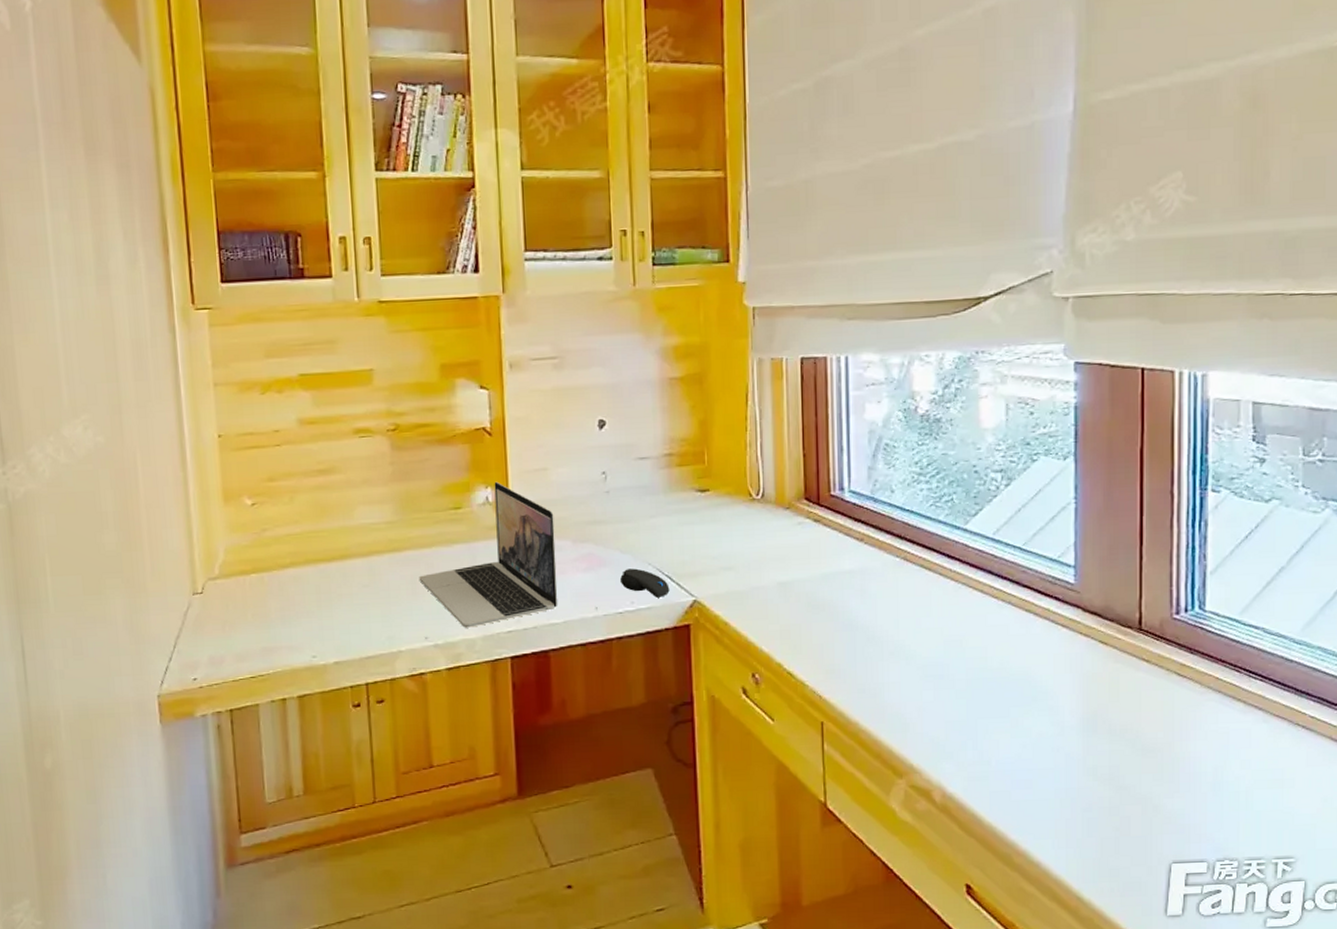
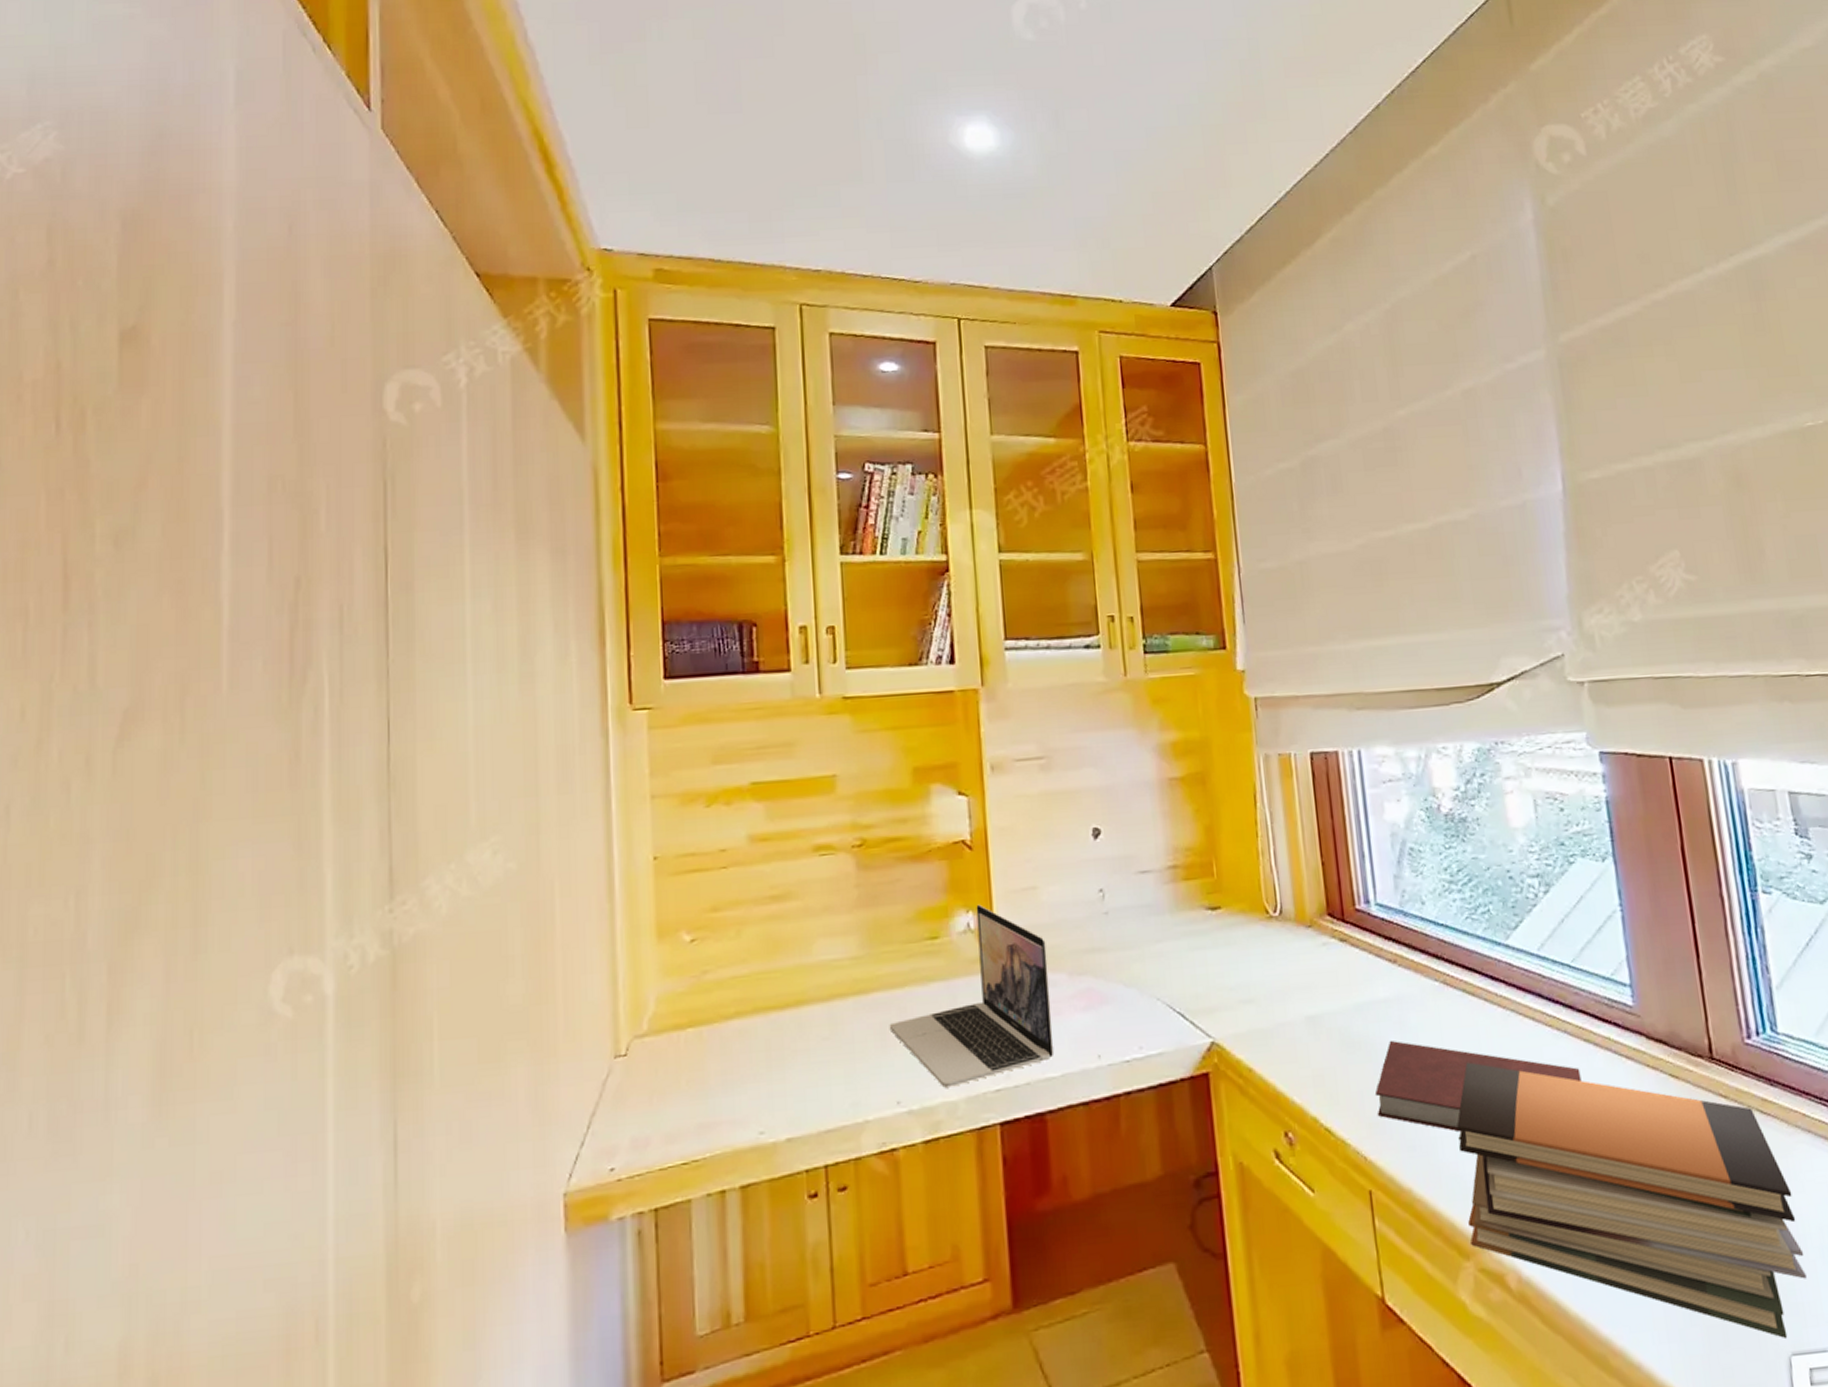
computer mouse: present [620,568,670,598] -> none [1125,1005,1183,1041]
notebook: none [834,604,1019,680] -> present [1376,1040,1582,1133]
book stack: none [903,624,1196,850] -> present [1457,1062,1807,1338]

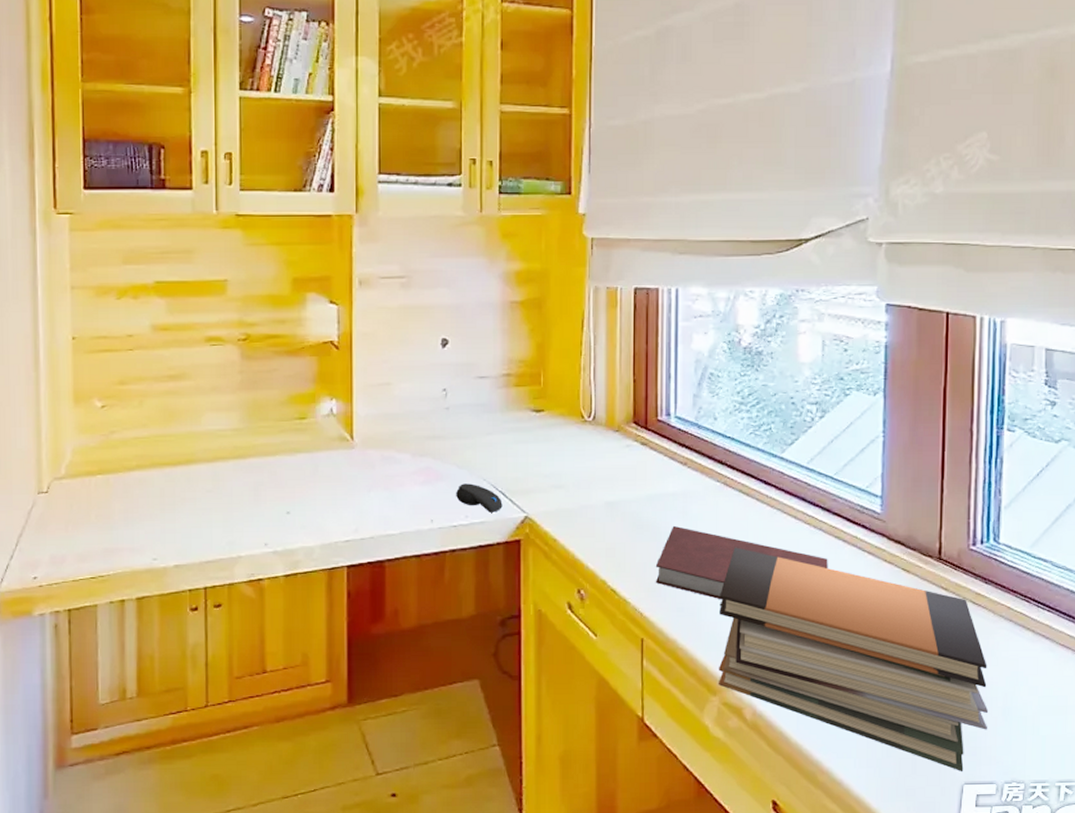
laptop: present [889,904,1055,1088] -> none [261,394,395,536]
computer mouse: none [1125,1005,1183,1041] -> present [456,483,503,513]

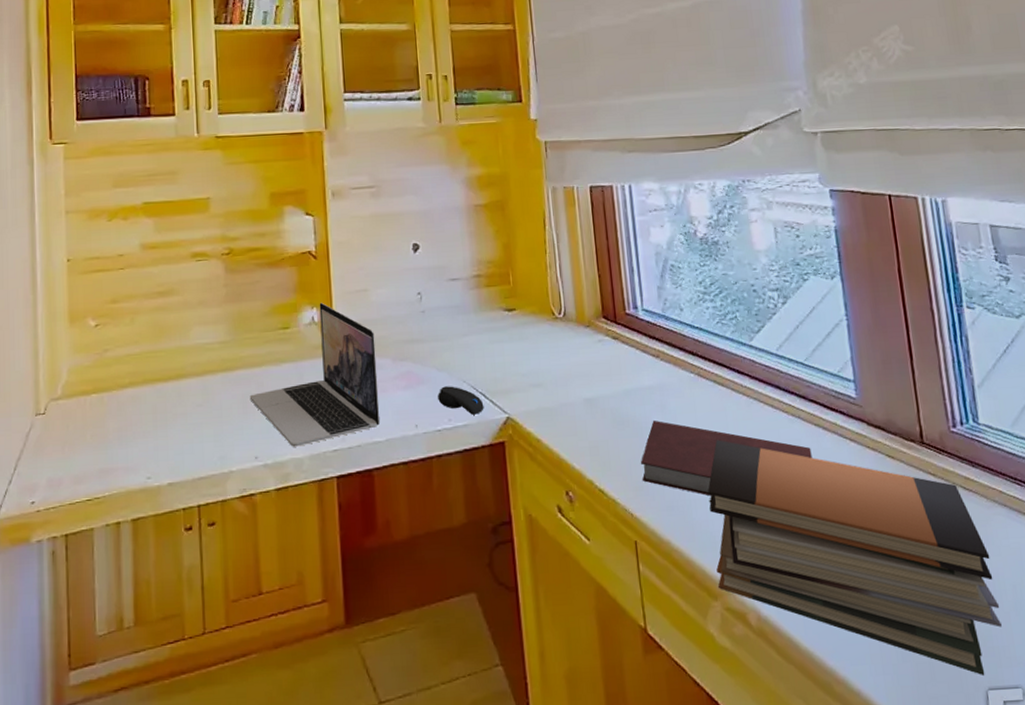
laptop: none [261,394,395,536] -> present [249,302,381,447]

